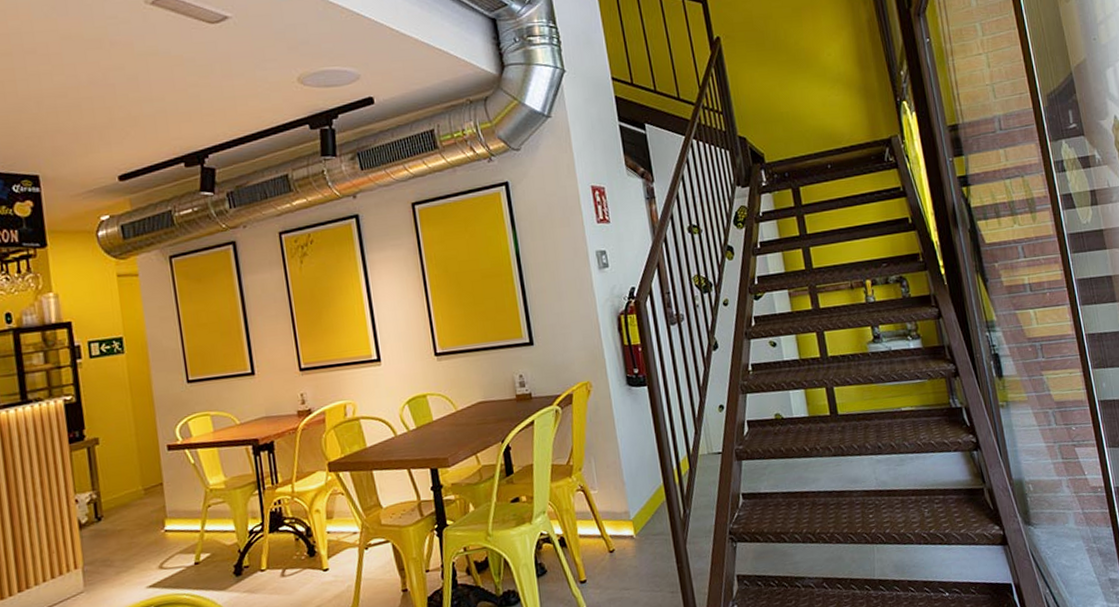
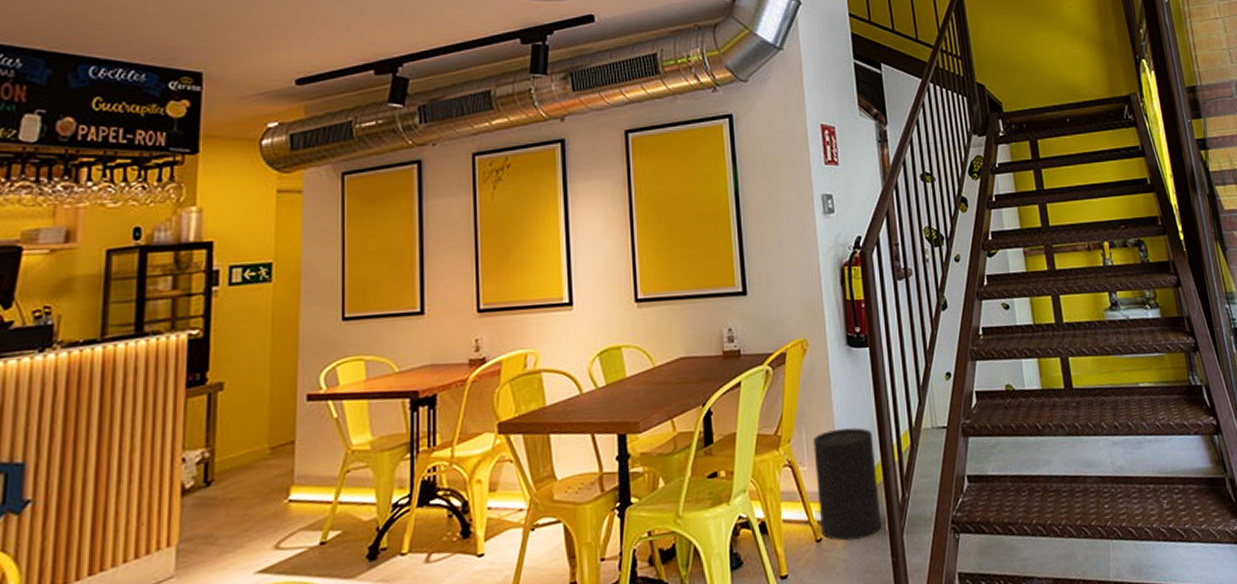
waste bin: none [601,456,667,552] -> present [813,427,882,541]

